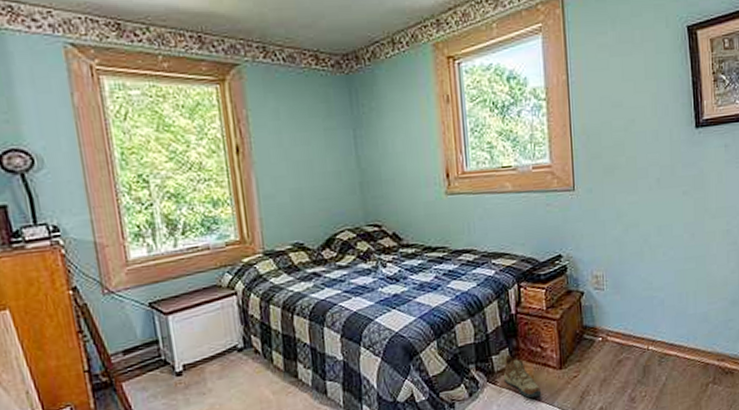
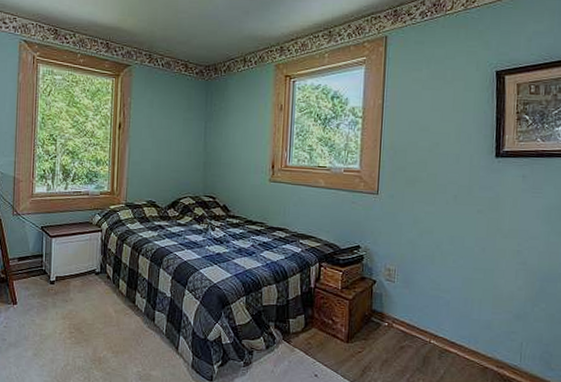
shoe: present [504,354,542,399] -> none [298,320,329,363]

